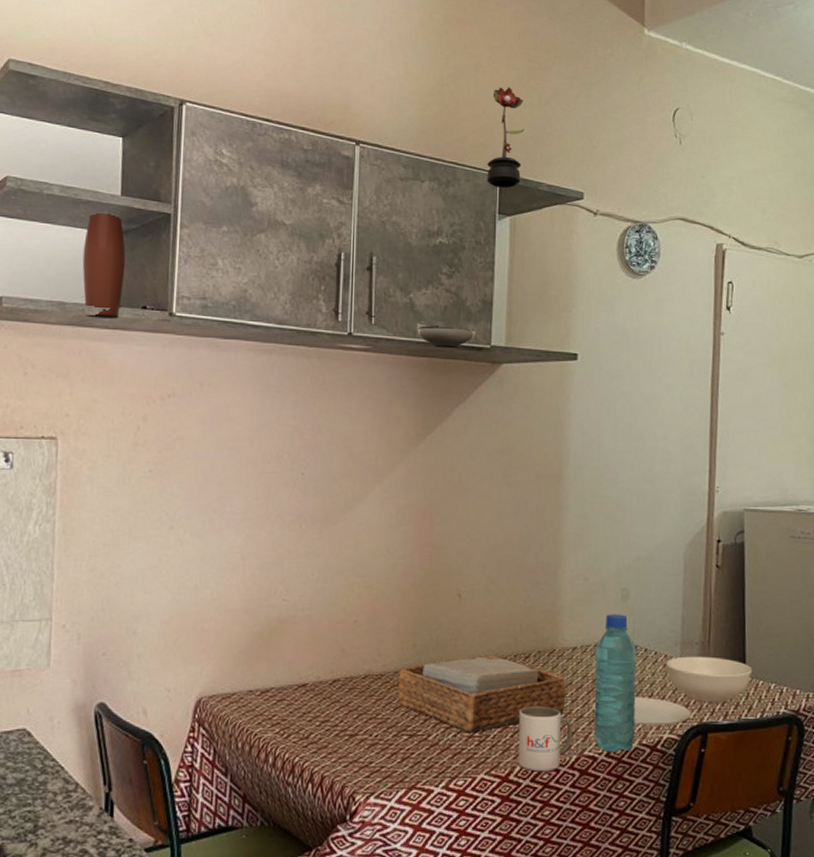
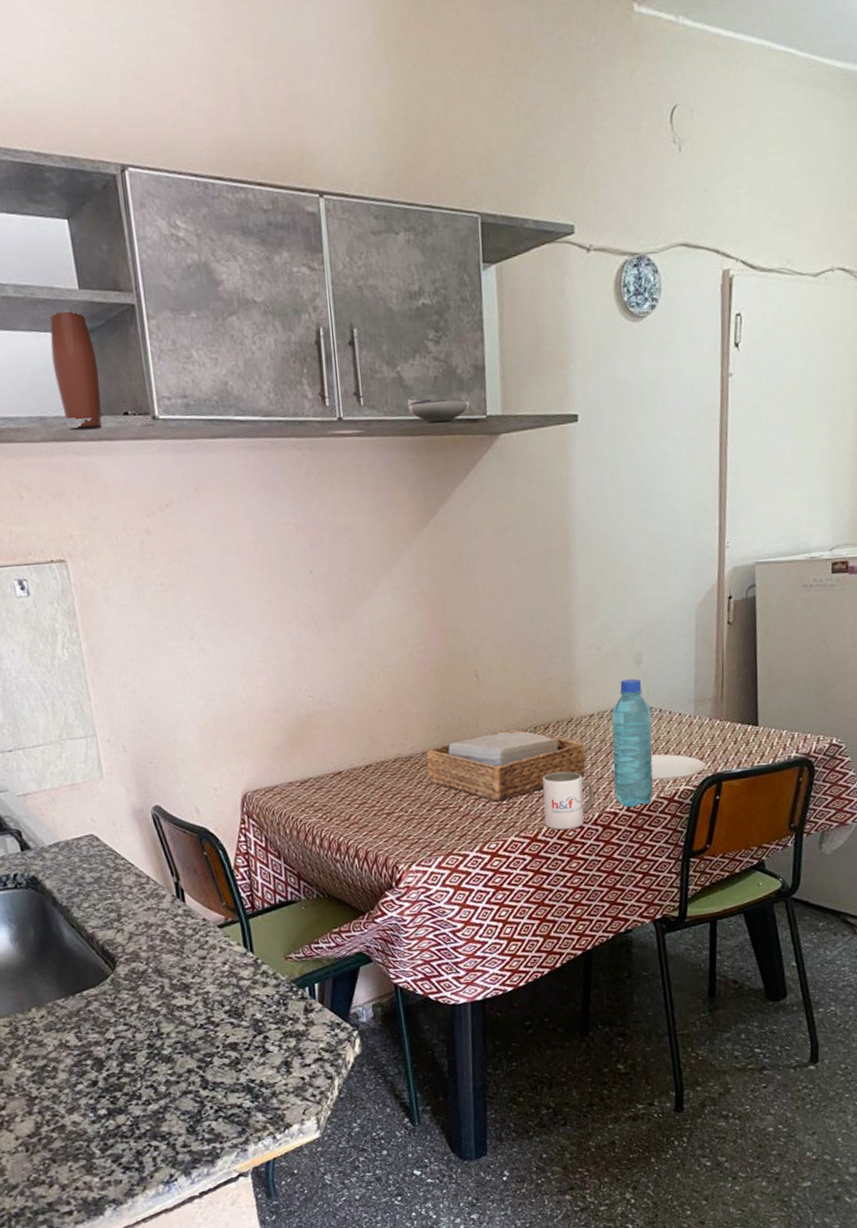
decorative plant: present [487,87,525,189] -> none [465,102,504,232]
bowl: present [666,656,753,703] -> none [680,710,765,754]

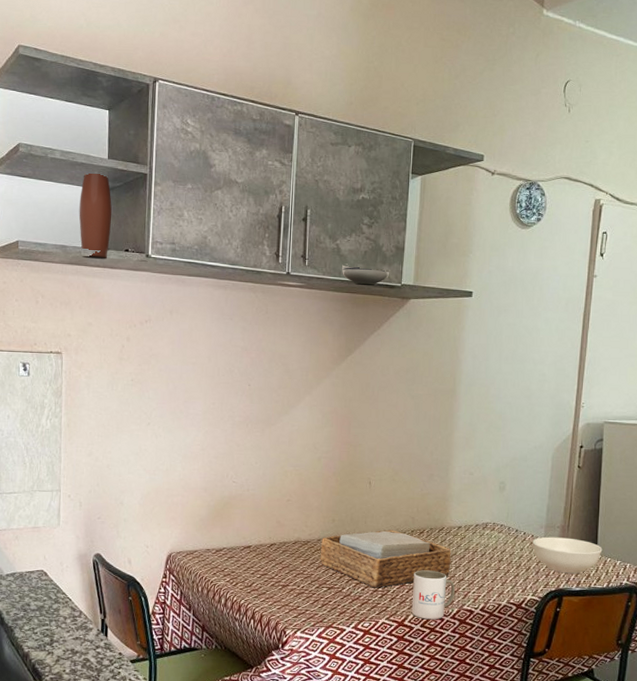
water bottle: present [611,678,653,807] -> none [472,501,509,608]
plate: present [612,754,705,781] -> none [472,566,550,590]
bowl: none [680,710,765,754] -> present [532,536,603,574]

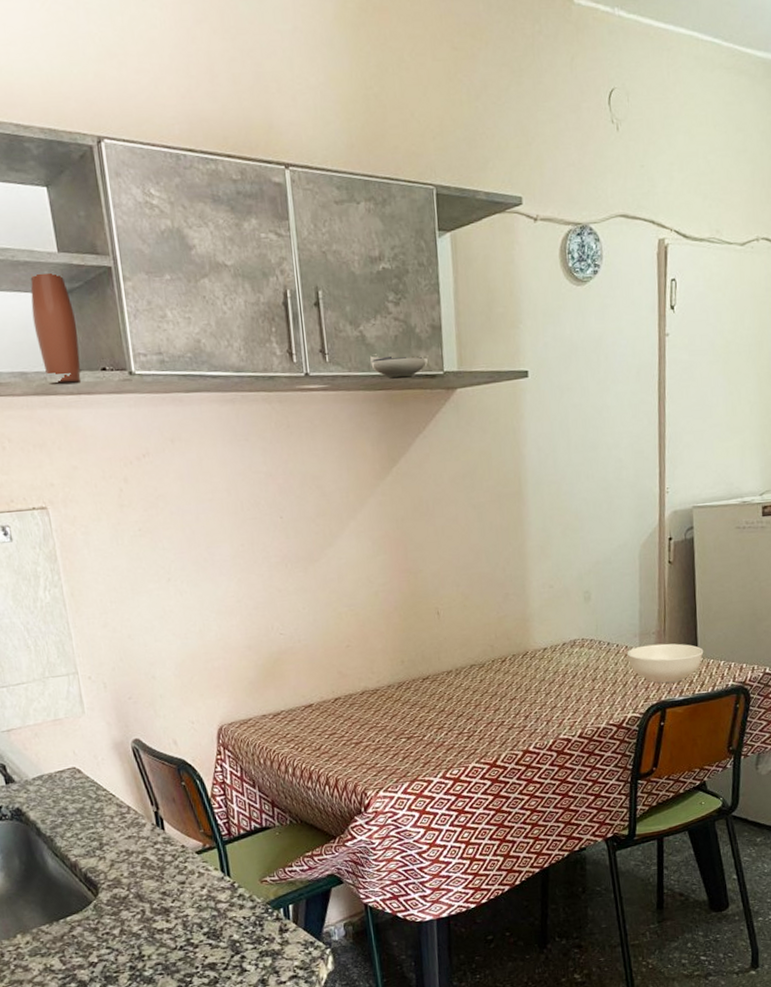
napkin holder: present [320,529,452,588] -> none [392,662,541,731]
mug: present [411,570,456,620] -> none [500,701,549,757]

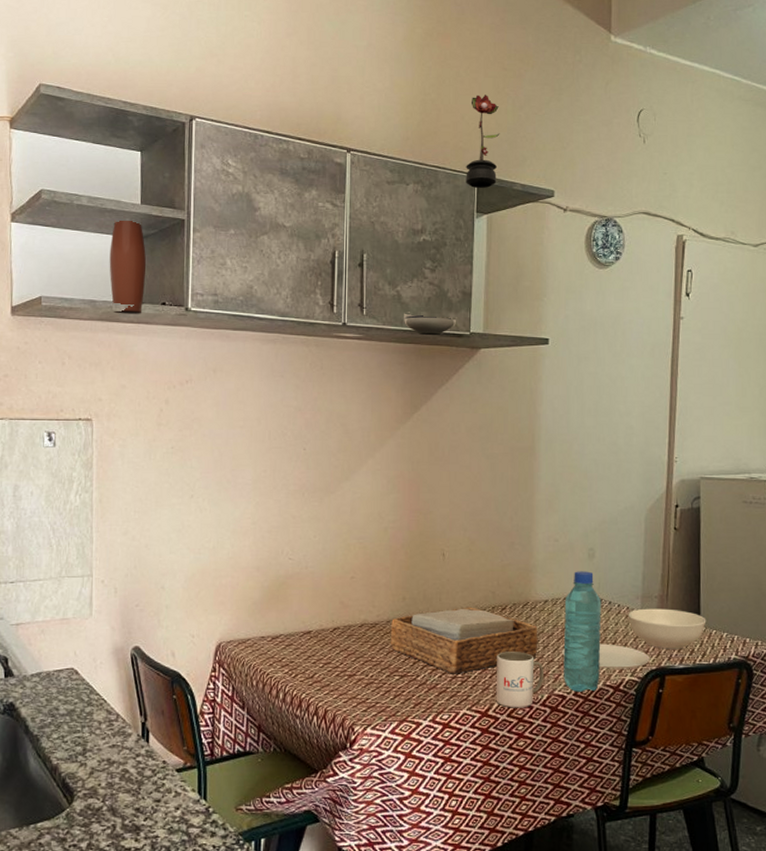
napkin holder: none [392,662,541,731] -> present [390,607,538,674]
decorative plant: none [419,83,458,202] -> present [466,95,500,189]
mug: none [500,701,549,757] -> present [496,651,545,708]
water bottle: none [563,614,603,734] -> present [563,571,602,692]
plate: none [564,684,651,709] -> present [562,643,650,669]

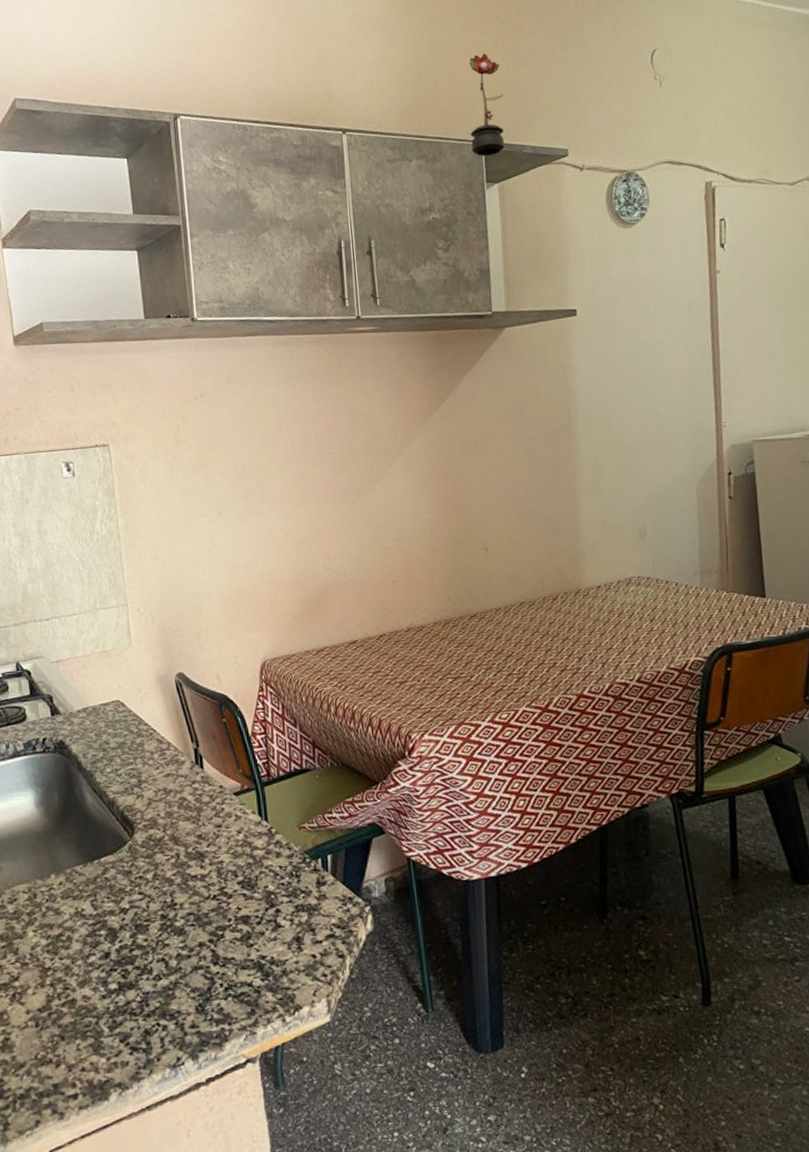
vase: present [109,220,147,314] -> none [106,233,148,332]
napkin holder: present [390,607,538,674] -> none [438,600,595,672]
bowl: present [404,312,456,336] -> none [420,297,476,320]
mug: present [496,651,545,708] -> none [552,641,604,701]
plate: present [562,643,650,669] -> none [620,625,715,652]
water bottle: present [563,571,602,692] -> none [618,551,664,678]
bowl: present [628,608,707,649] -> none [687,582,772,626]

